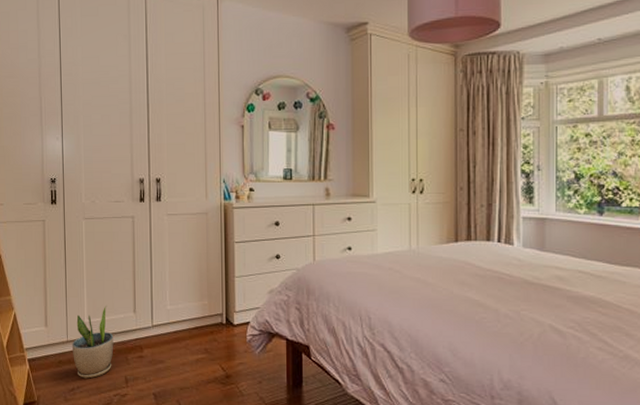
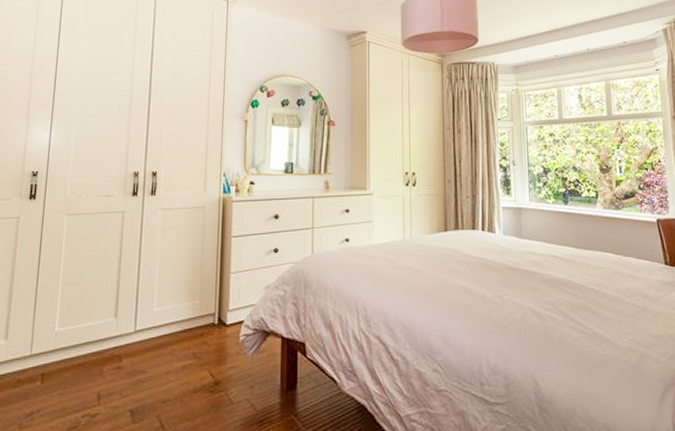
potted plant: present [71,306,114,379] -> none [35,311,88,399]

